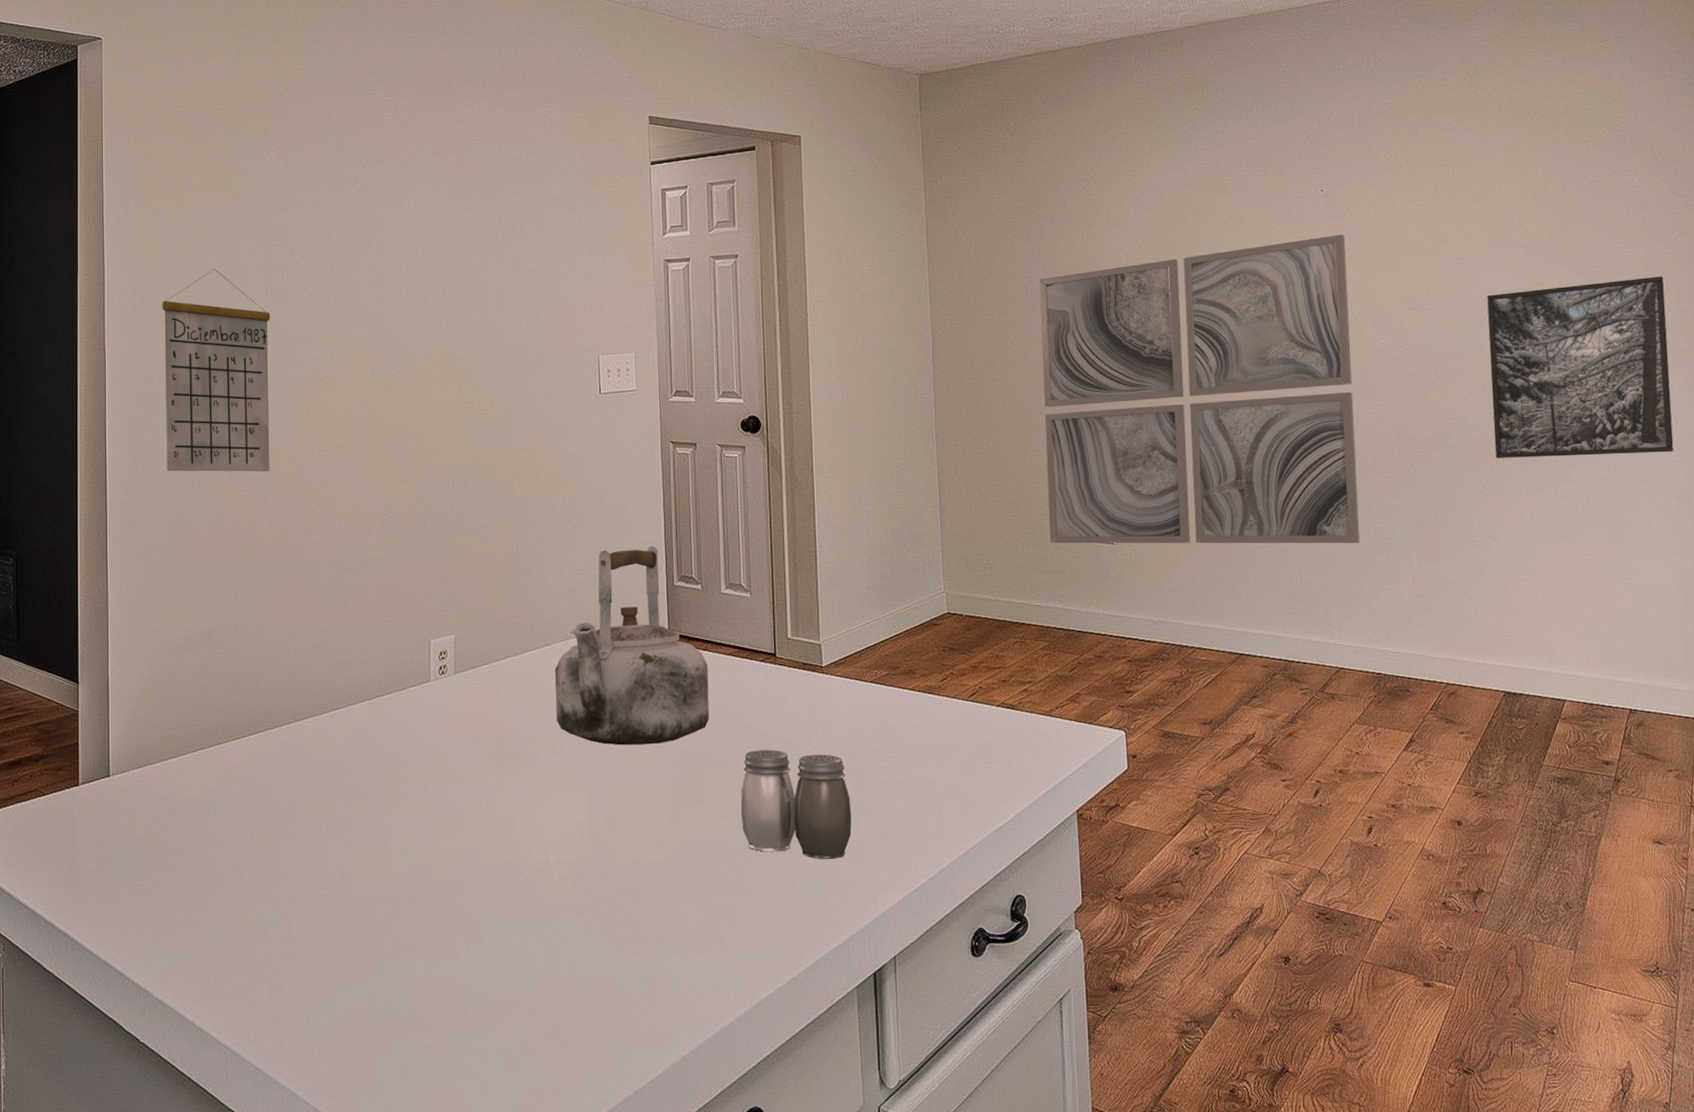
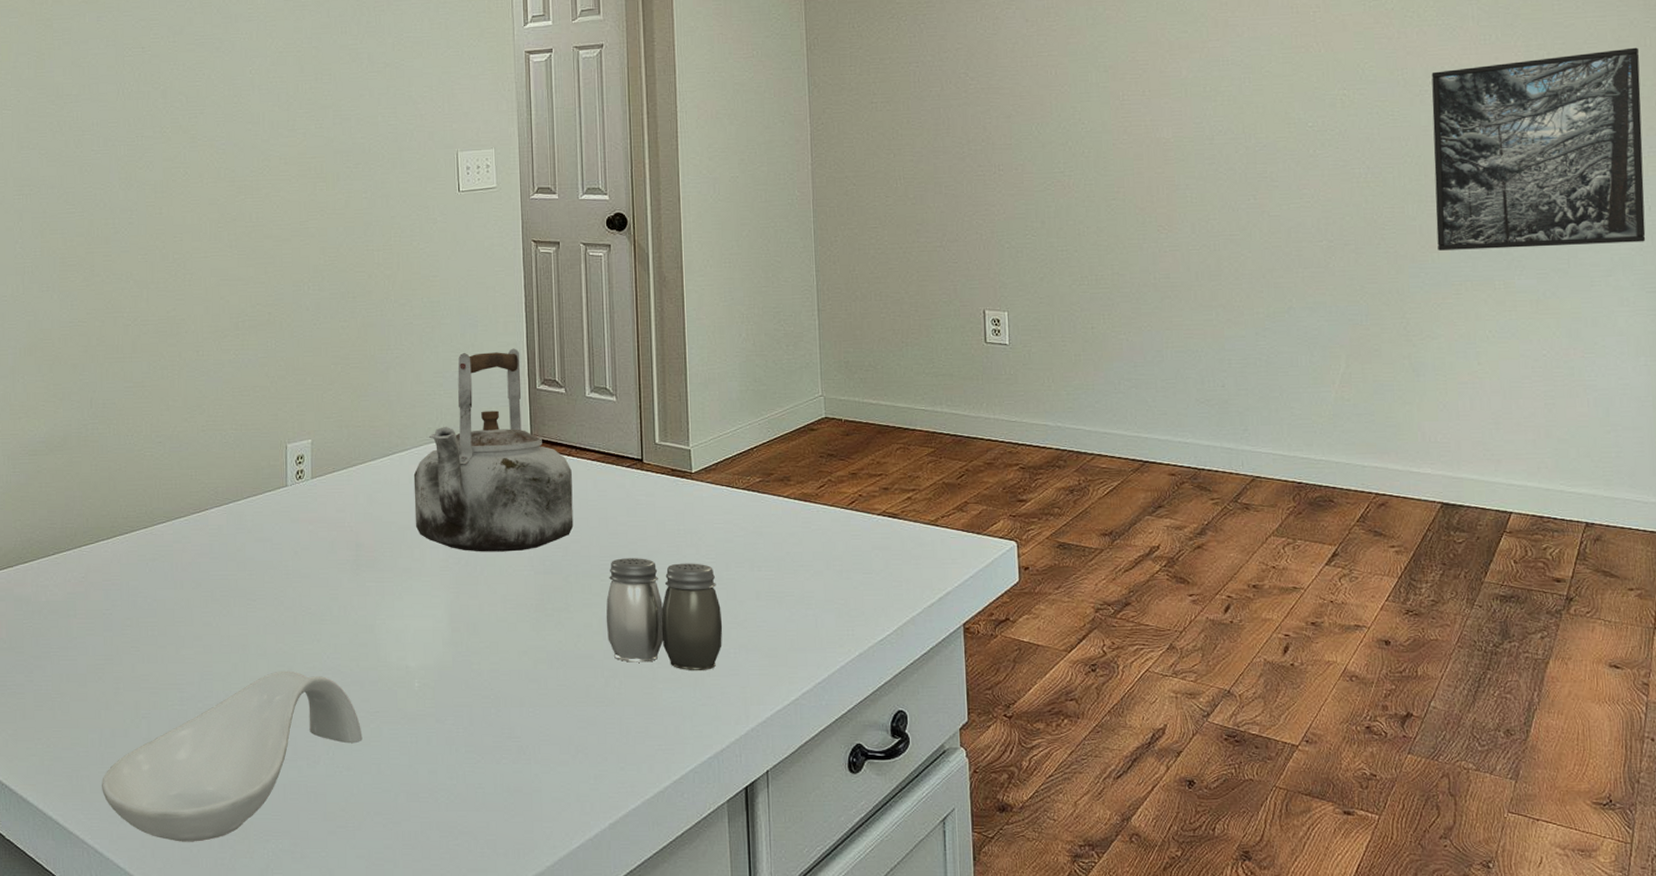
calendar: present [162,268,270,472] -> none [14,69,124,276]
spoon rest: none [240,865,503,1041] -> present [102,670,363,842]
wall art: present [1039,234,1360,544] -> none [927,9,1281,345]

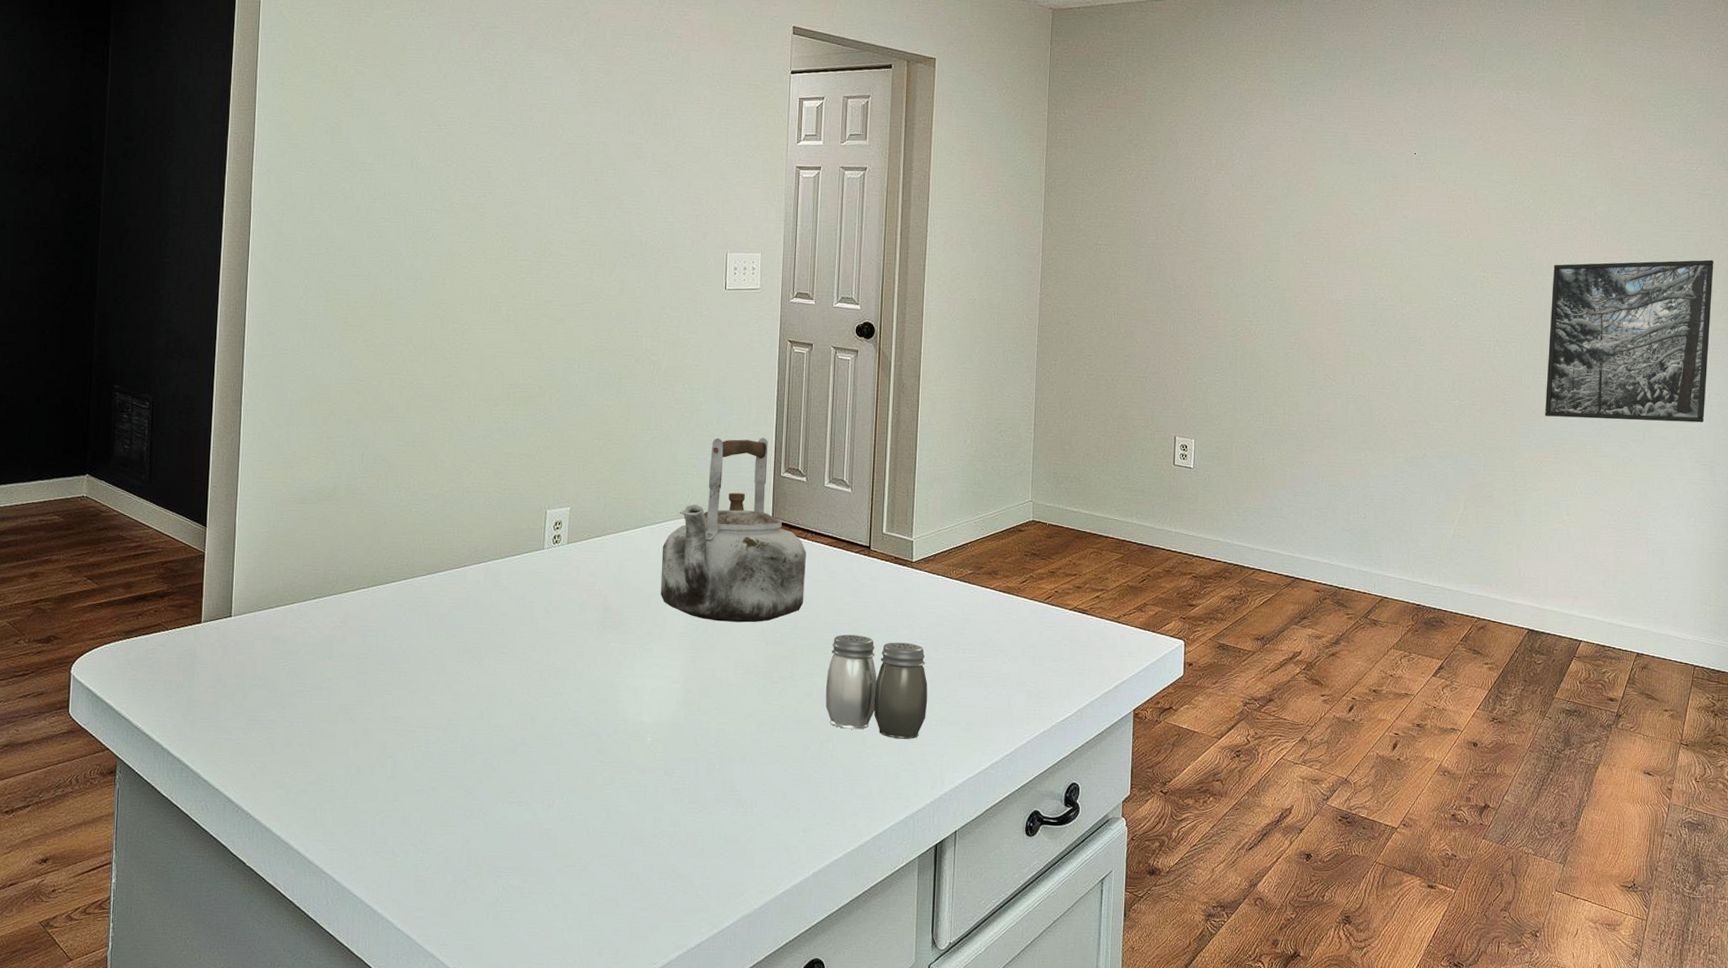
spoon rest: present [102,670,363,842] -> none [344,720,596,875]

